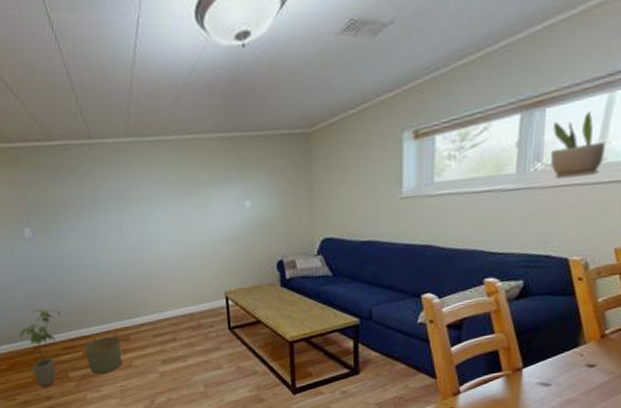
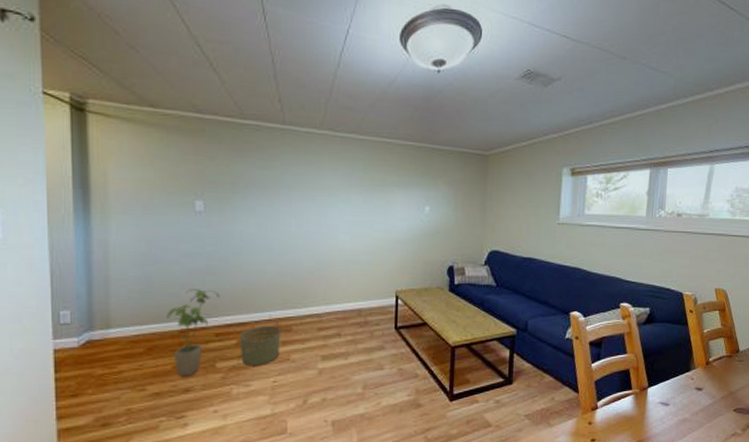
potted plant: present [550,111,605,179] -> none [670,176,708,227]

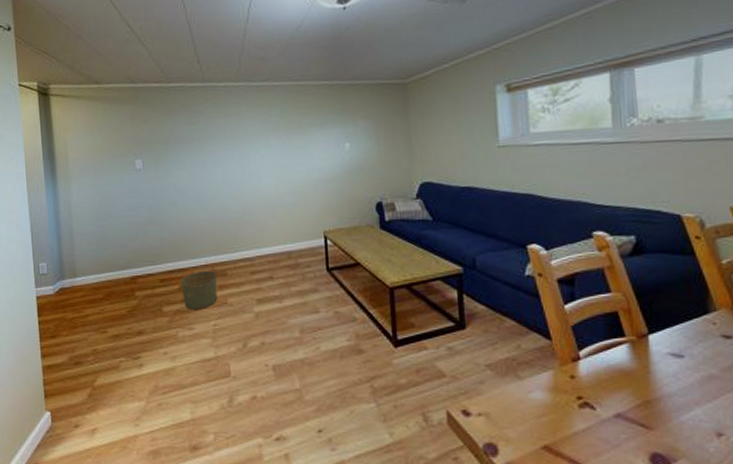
house plant: present [166,289,220,376] -> none [119,239,161,320]

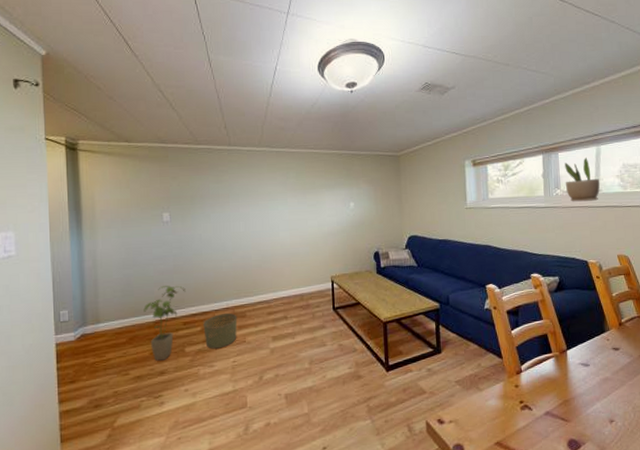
house plant: none [119,239,161,320] -> present [143,285,186,361]
potted plant: none [644,72,701,135] -> present [565,157,600,202]

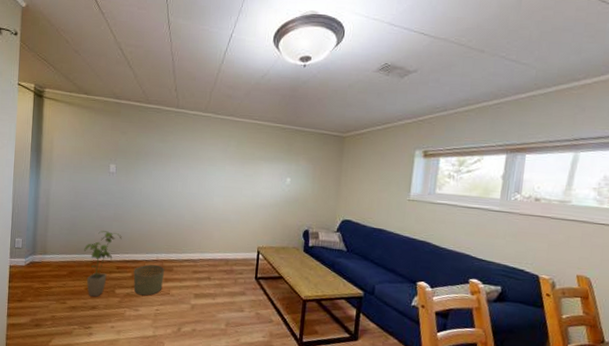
potted plant: present [565,157,600,202] -> none [527,163,571,213]

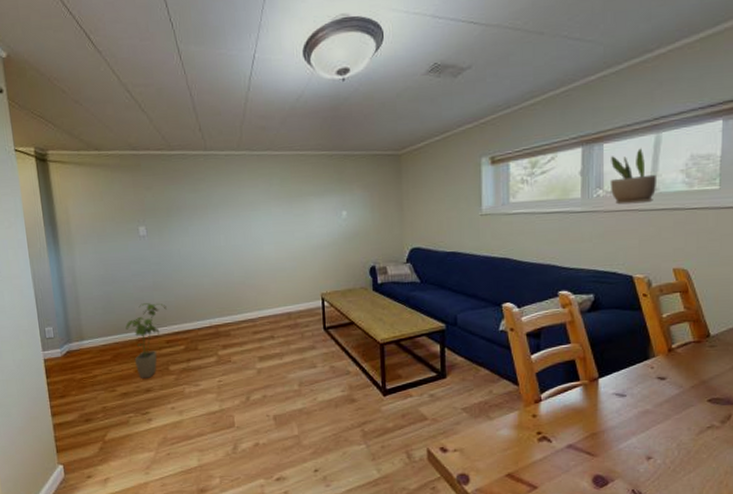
basket: present [133,264,165,296] -> none [186,332,222,368]
potted plant: none [527,163,571,213] -> present [610,148,656,205]

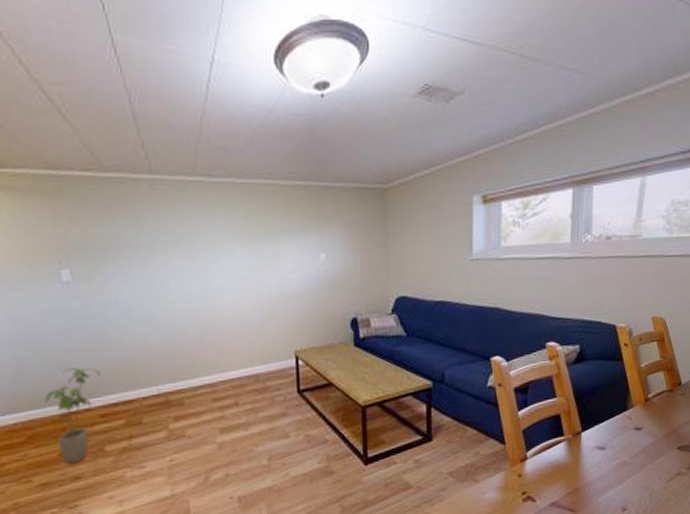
potted plant: present [610,148,656,205] -> none [598,192,640,251]

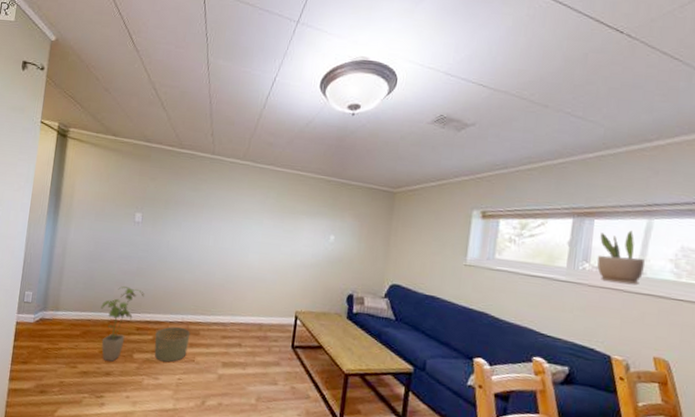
basket: none [127,401,174,447] -> present [154,326,191,363]
potted plant: none [598,192,640,251] -> present [597,230,645,286]

